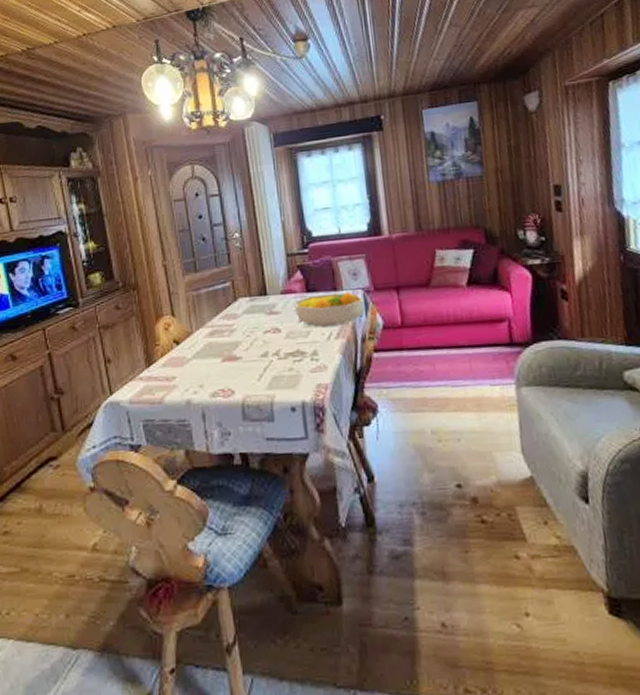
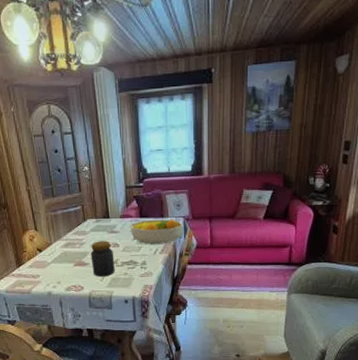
jar: none [243,325,277,376] -> present [90,241,115,277]

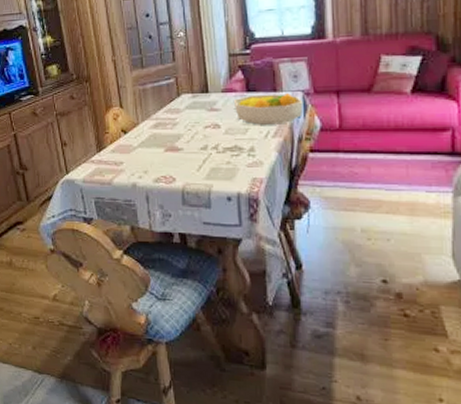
jar: present [90,241,115,277] -> none [185,120,215,166]

